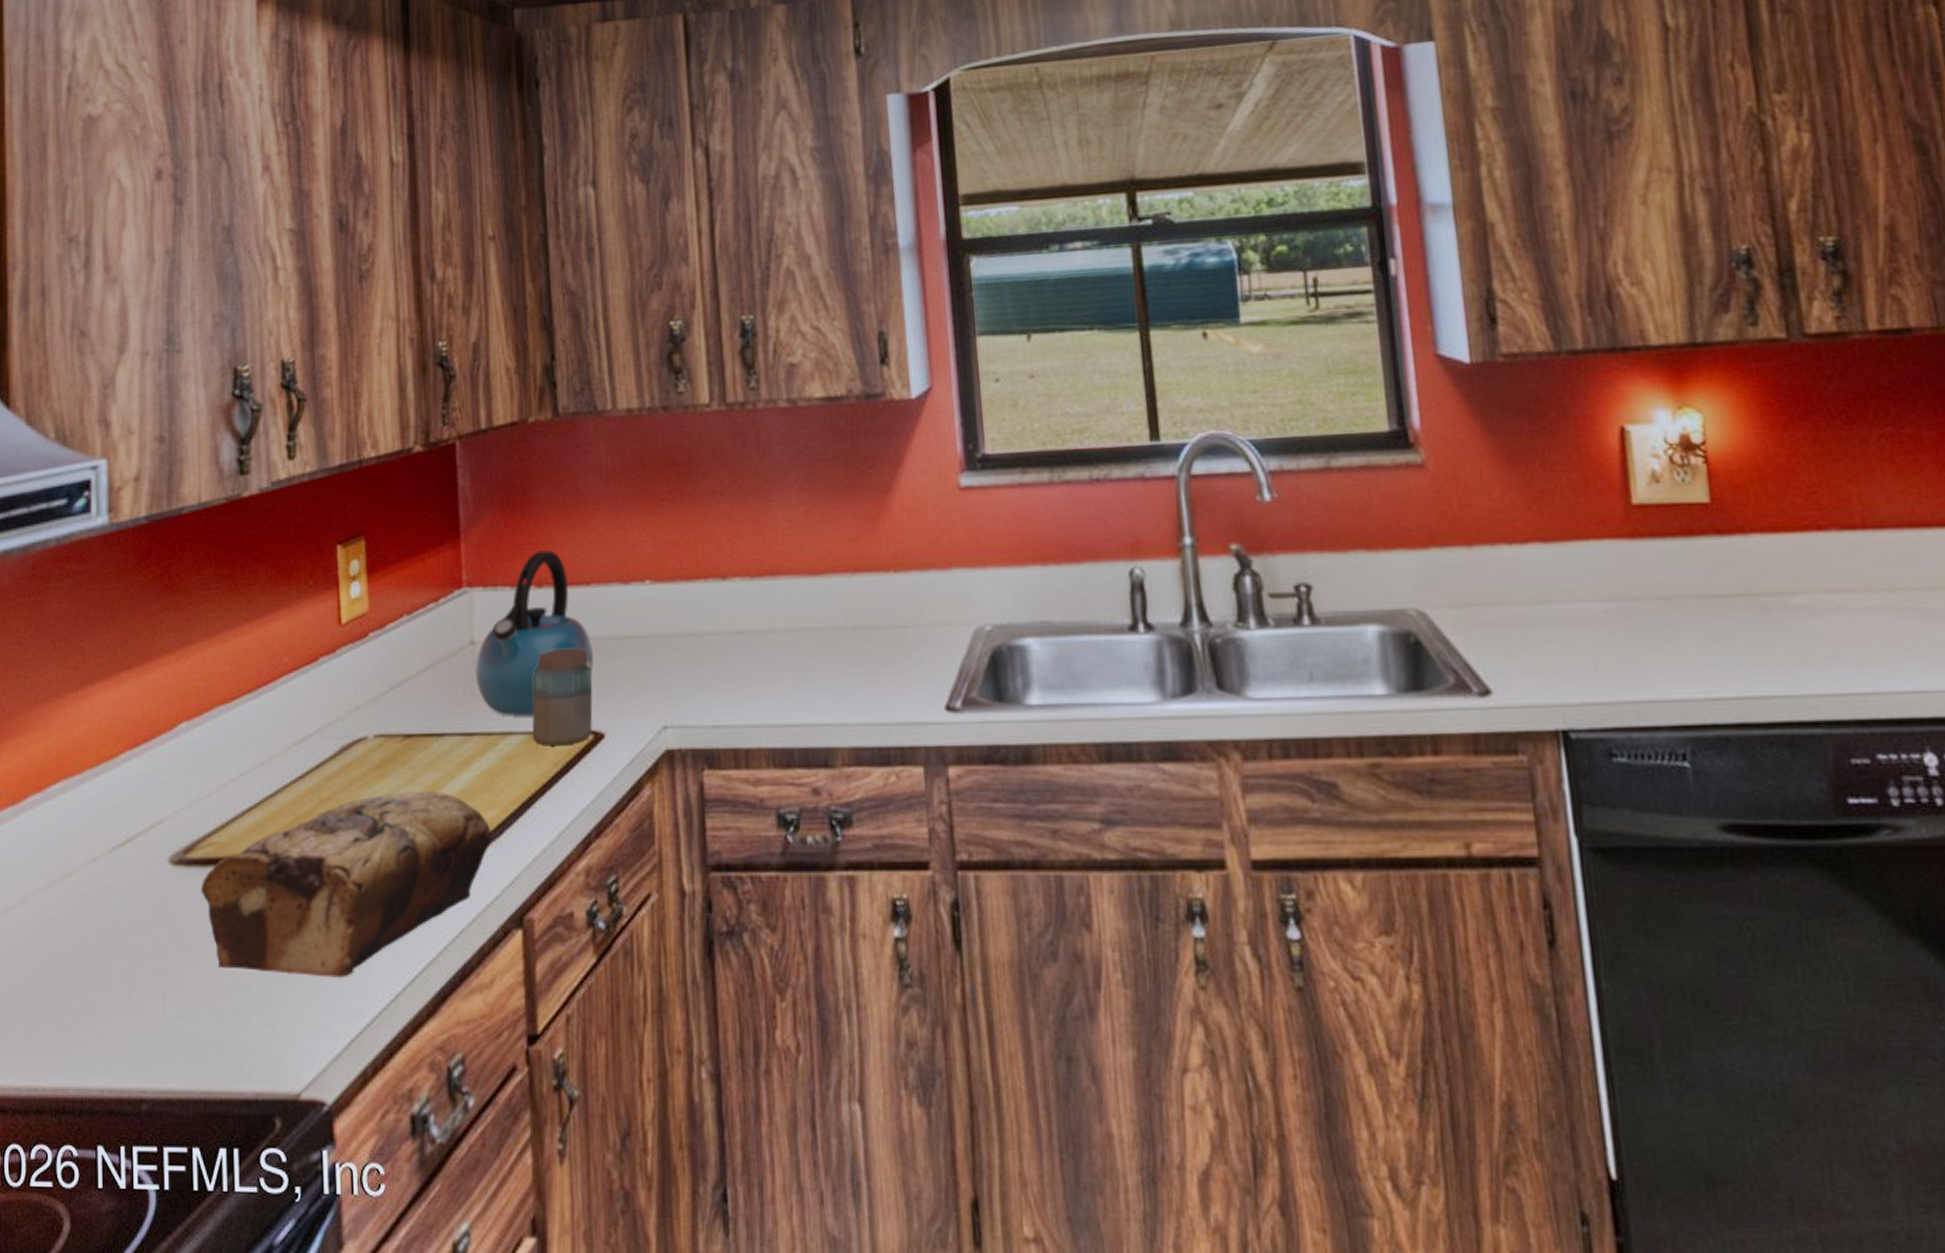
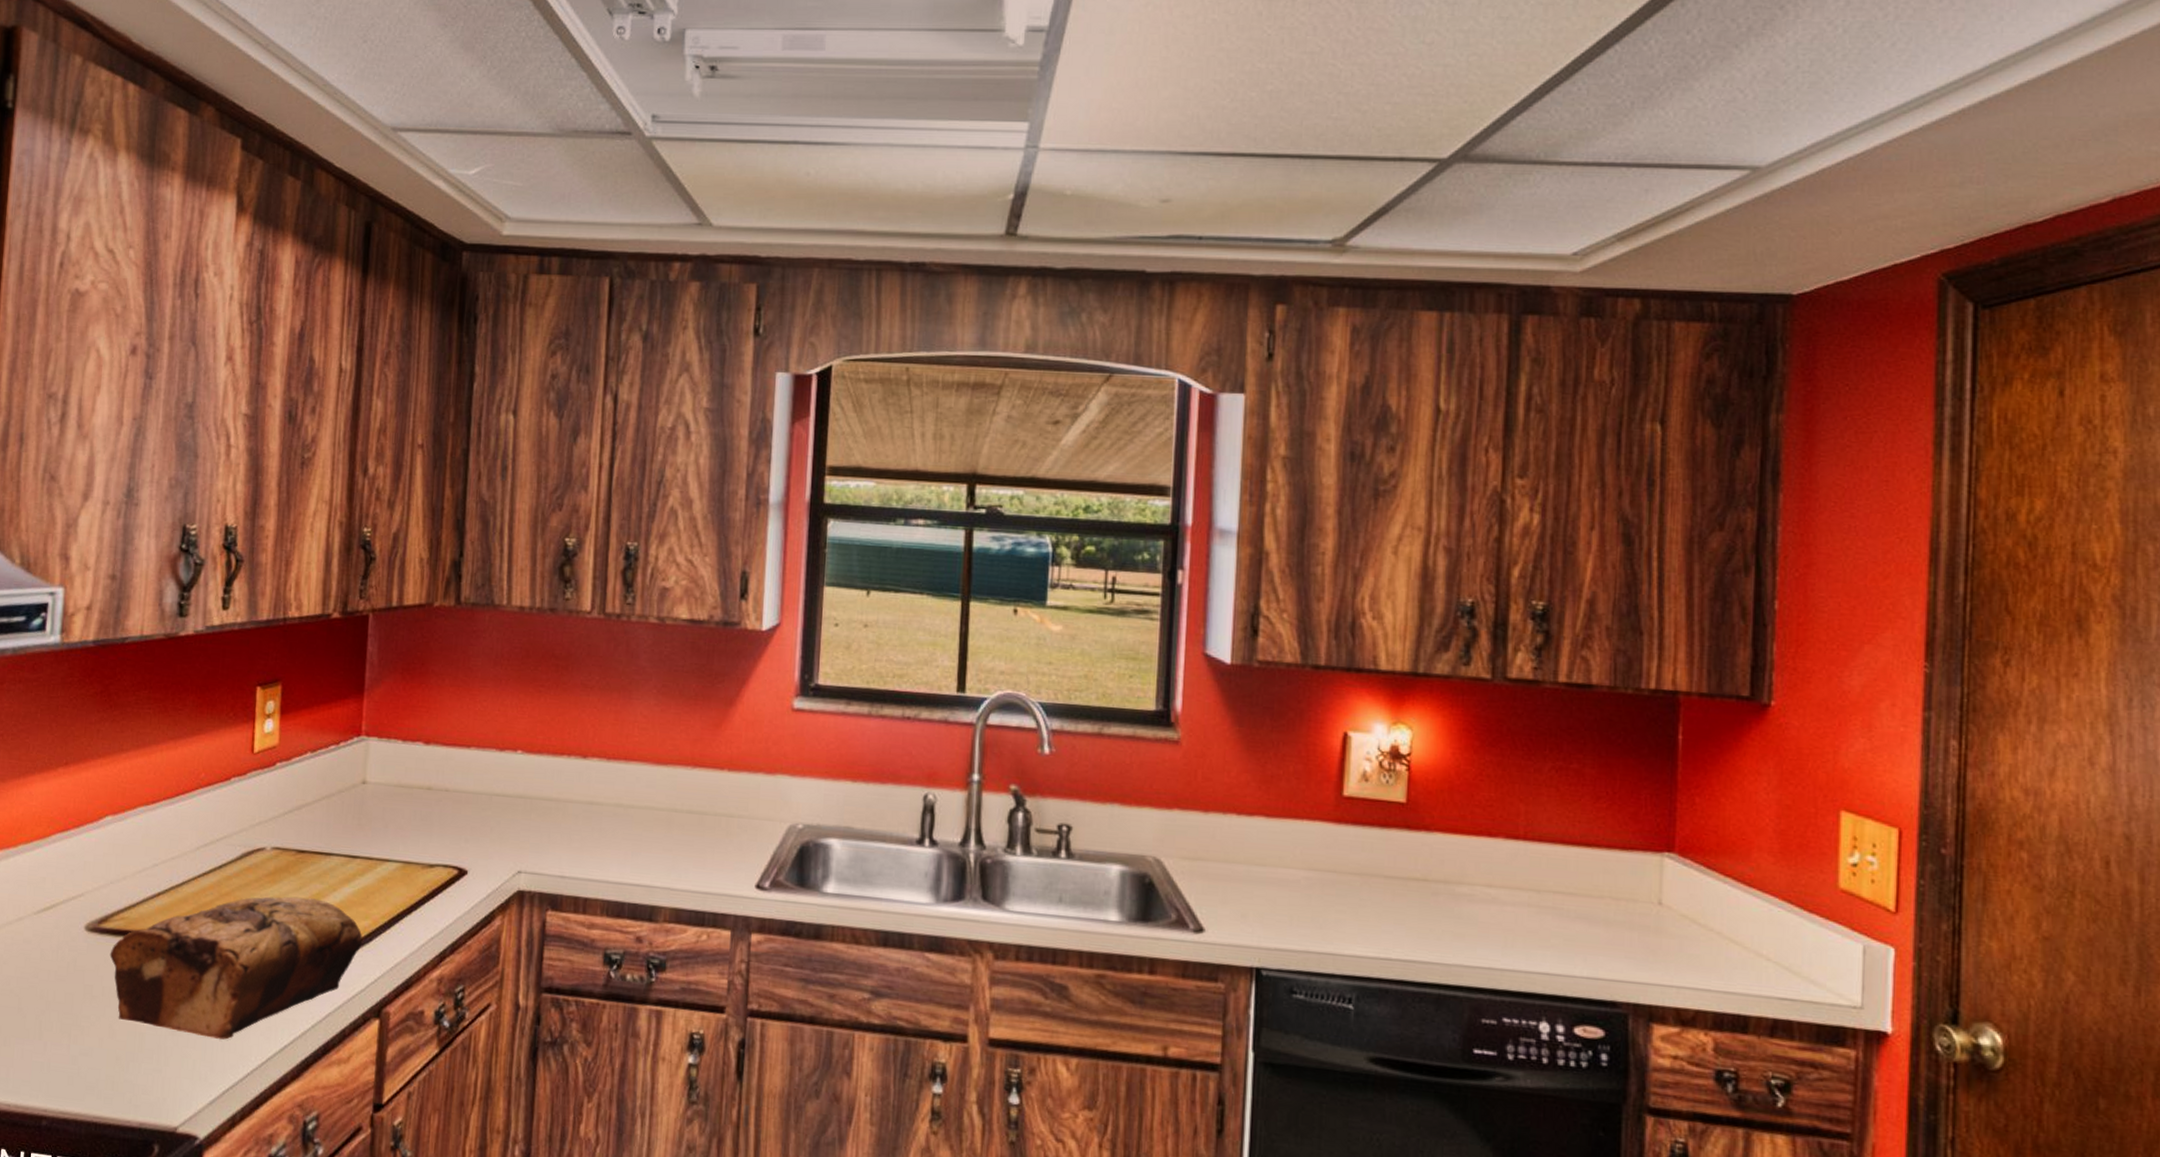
kettle: present [475,550,593,716] -> none [364,714,466,849]
peanut butter: present [532,647,593,746] -> none [406,797,464,876]

